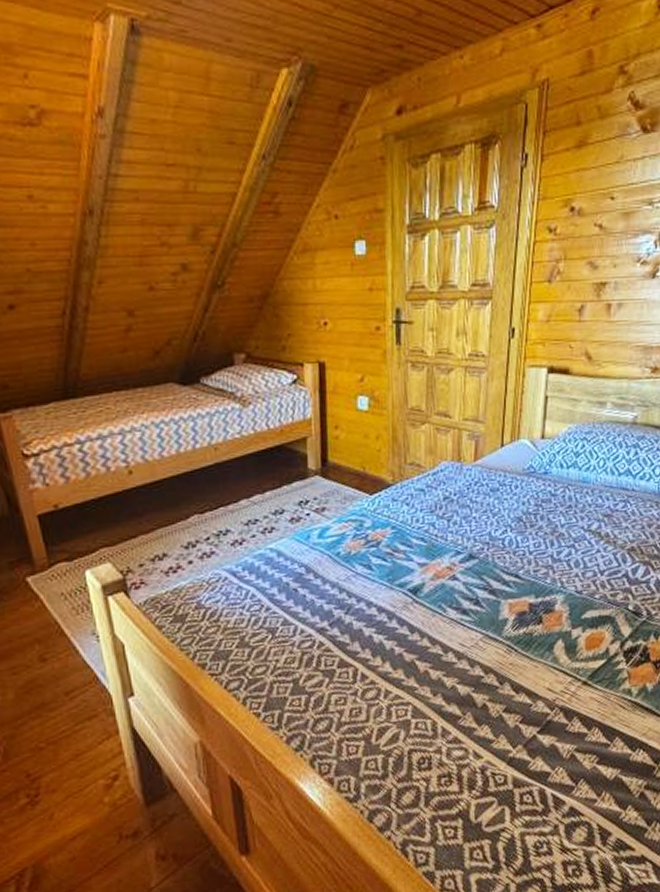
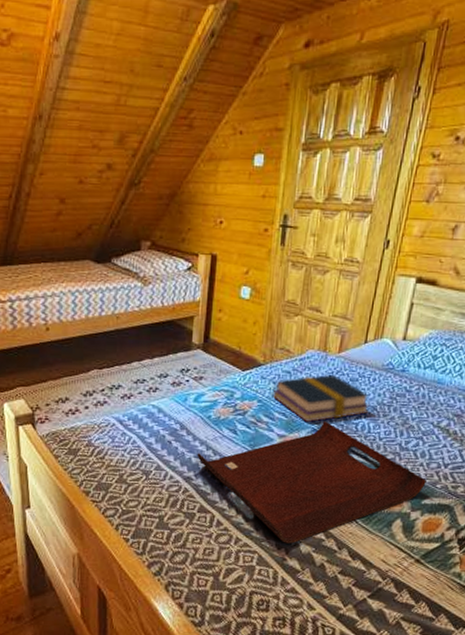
serving tray: none [329,541,584,688] -> present [197,421,426,544]
book: none [406,486,515,546] -> present [272,374,370,423]

